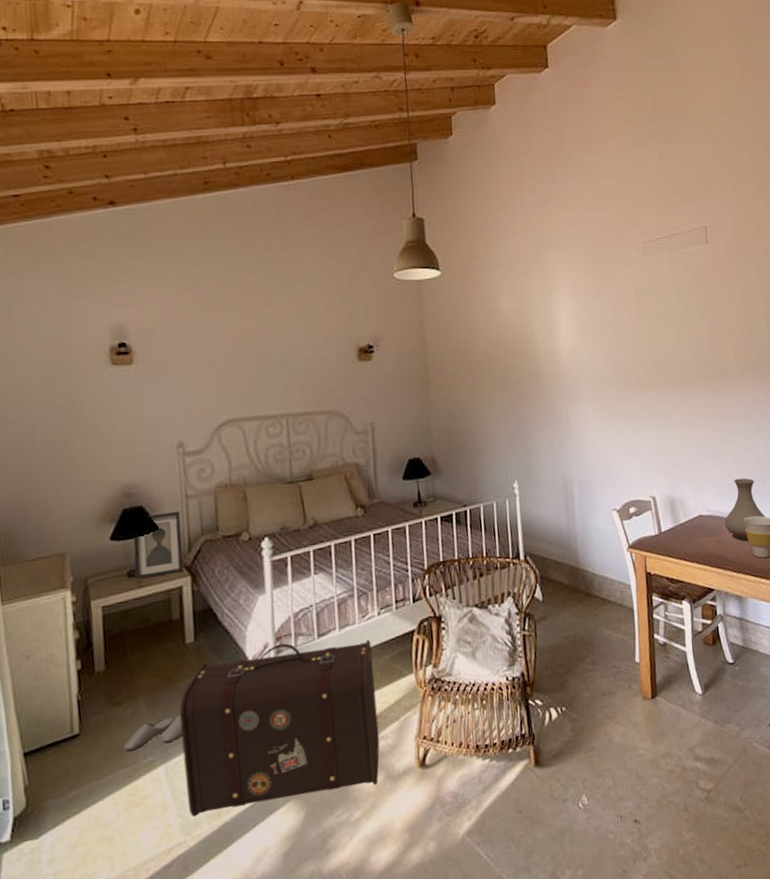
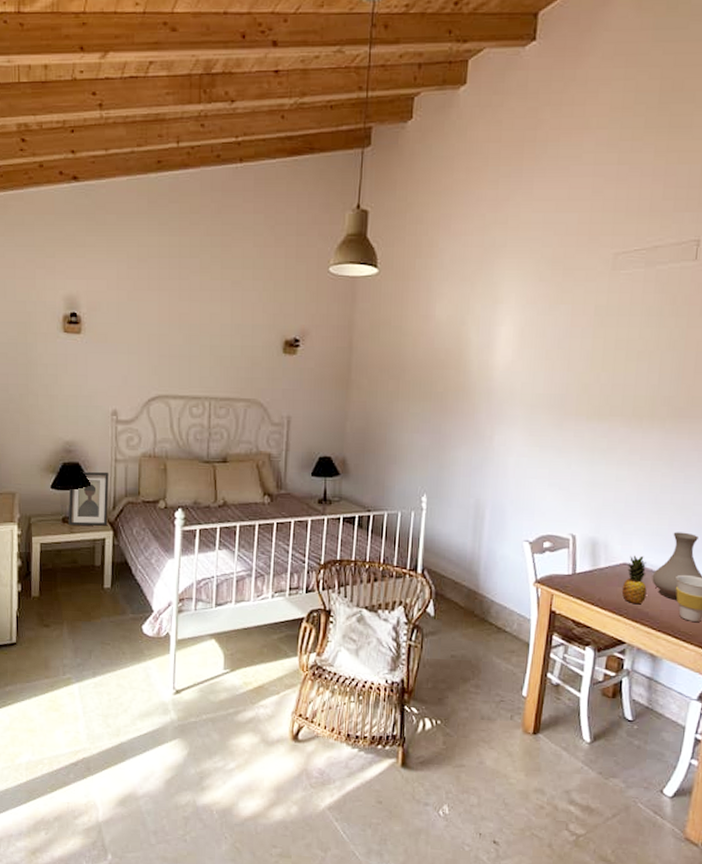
slippers: present [123,715,183,751] -> none [48,646,95,666]
suitcase: present [179,640,380,817] -> none [94,605,262,744]
fruit: none [702,505,723,552] -> present [621,555,647,605]

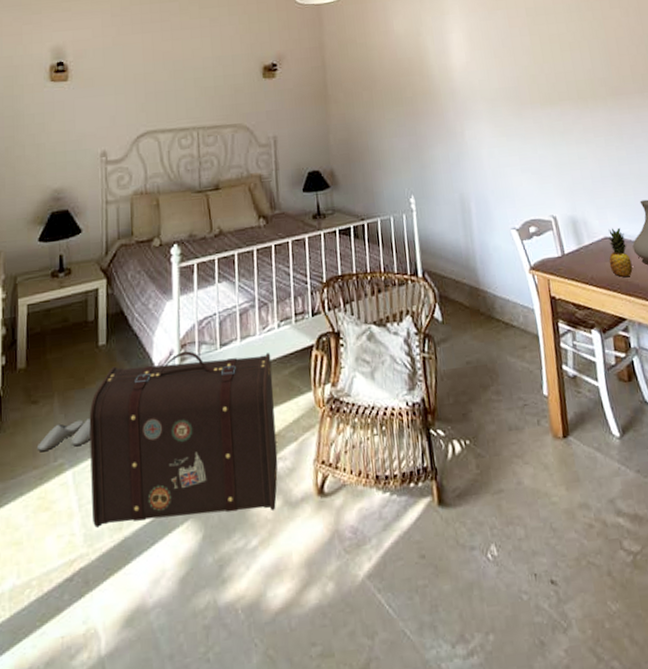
slippers: none [48,646,95,666] -> present [36,418,91,452]
picture frame: present [68,471,109,526] -> none [57,215,101,280]
suitcase: none [94,605,262,744] -> present [89,351,278,528]

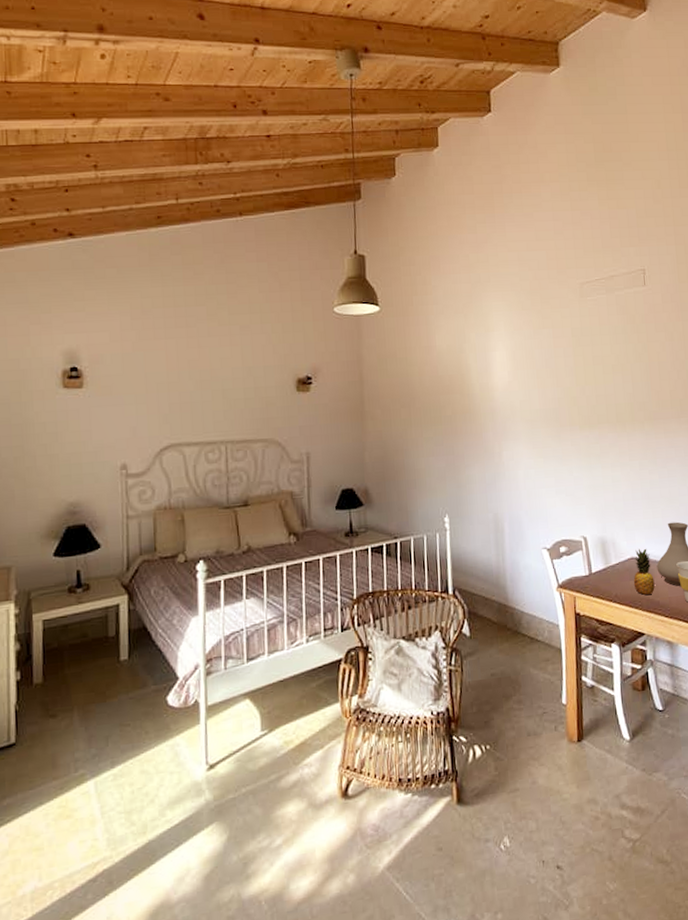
slippers: present [36,418,91,452] -> none [56,731,113,764]
suitcase: present [89,351,278,528] -> none [111,665,303,833]

